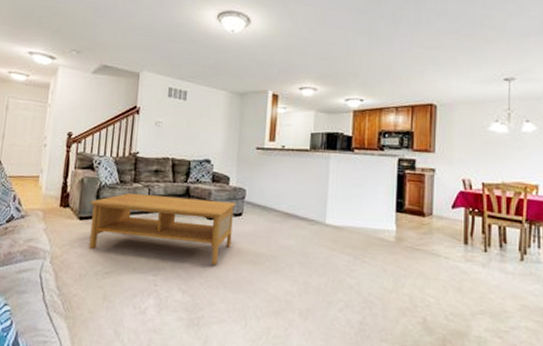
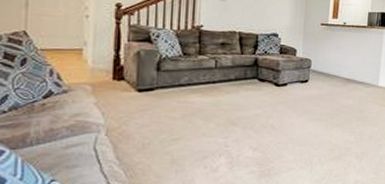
coffee table: present [89,192,236,265] -> none [149,64,302,125]

